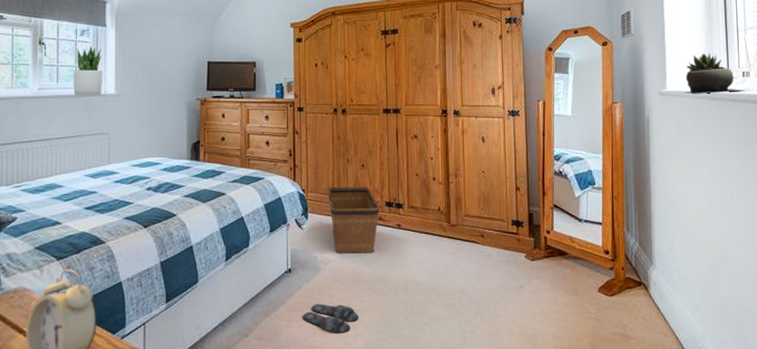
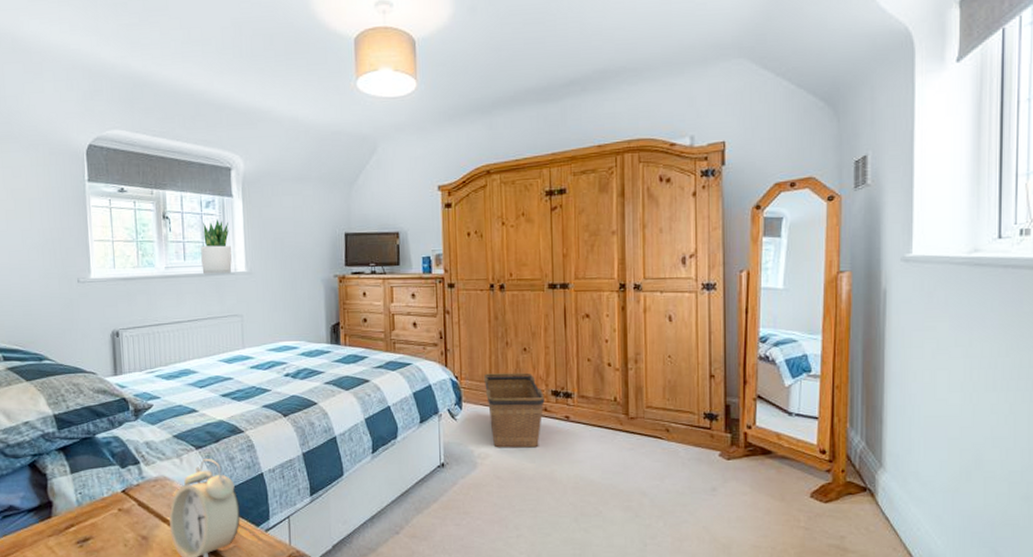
slippers: present [302,304,359,333] -> none [457,502,521,534]
succulent plant: present [684,53,744,94] -> none [936,206,1021,259]

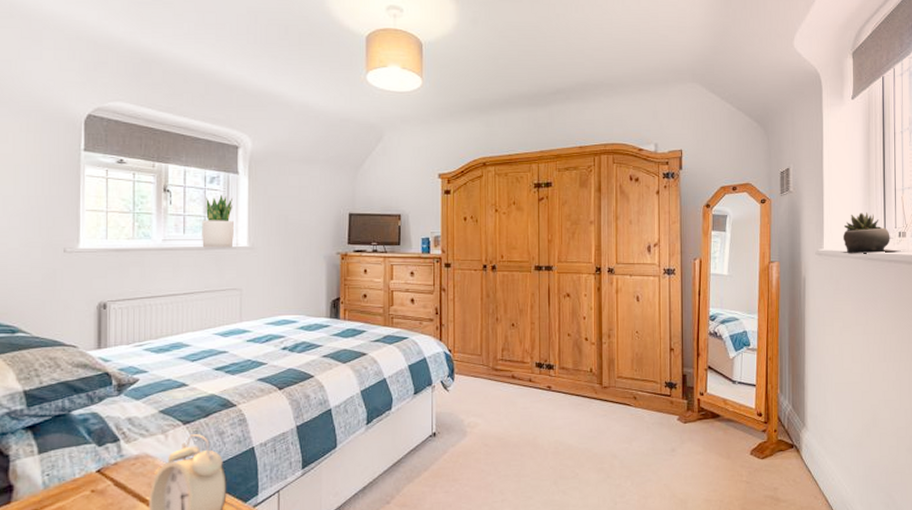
bicycle basket: present [483,372,545,448] -> none [475,346,530,417]
succulent plant: none [936,206,1021,259] -> present [840,212,900,254]

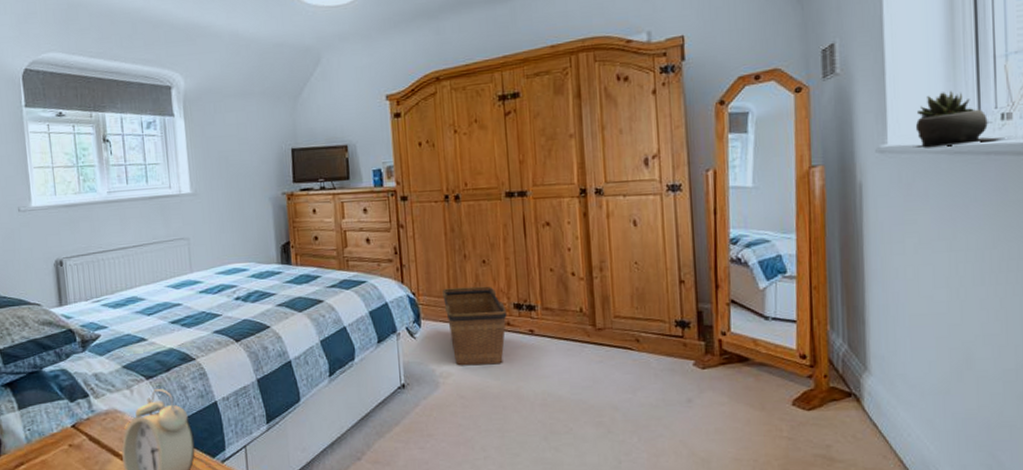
planter: present [202,194,234,248] -> none [143,140,176,198]
bicycle basket: none [475,346,530,417] -> present [442,286,507,366]

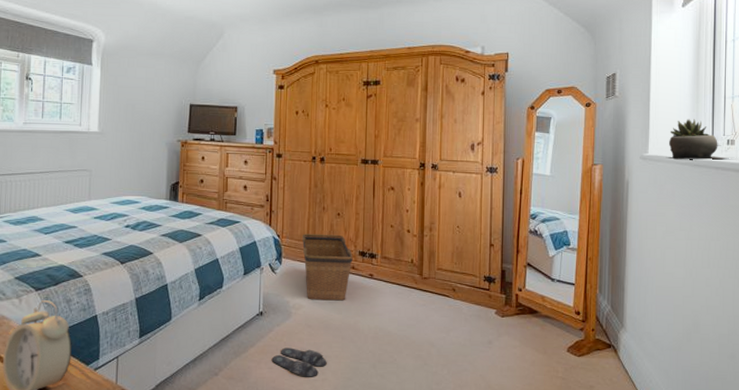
slippers: none [421,423,488,456] -> present [271,347,327,377]

